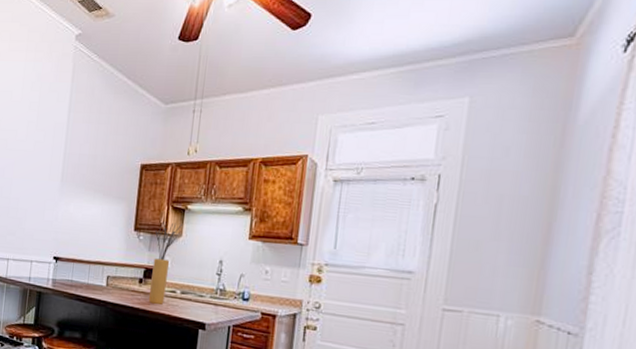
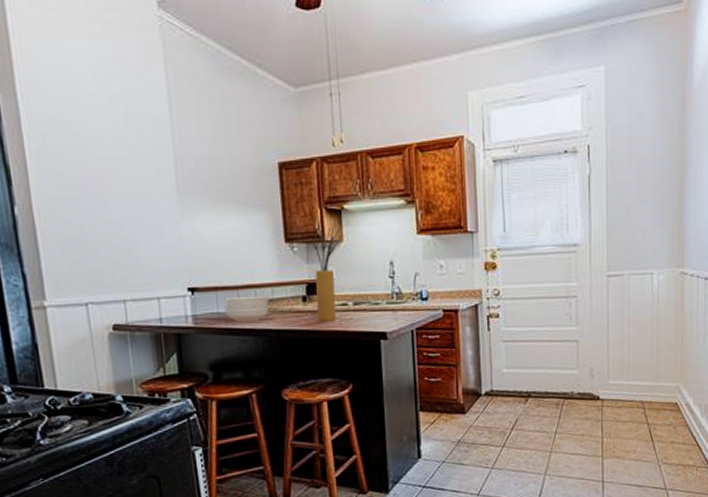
bowl: none [77,270,112,294] -> present [224,296,270,323]

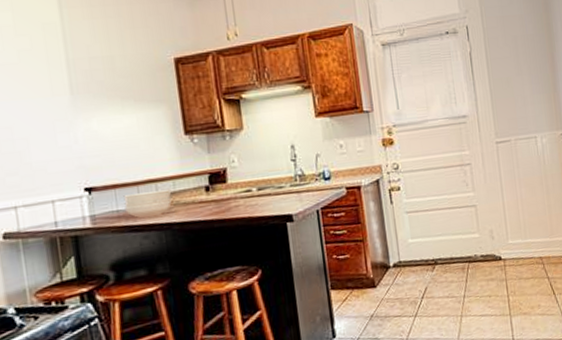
vase: present [311,226,341,323] -> none [211,115,241,211]

